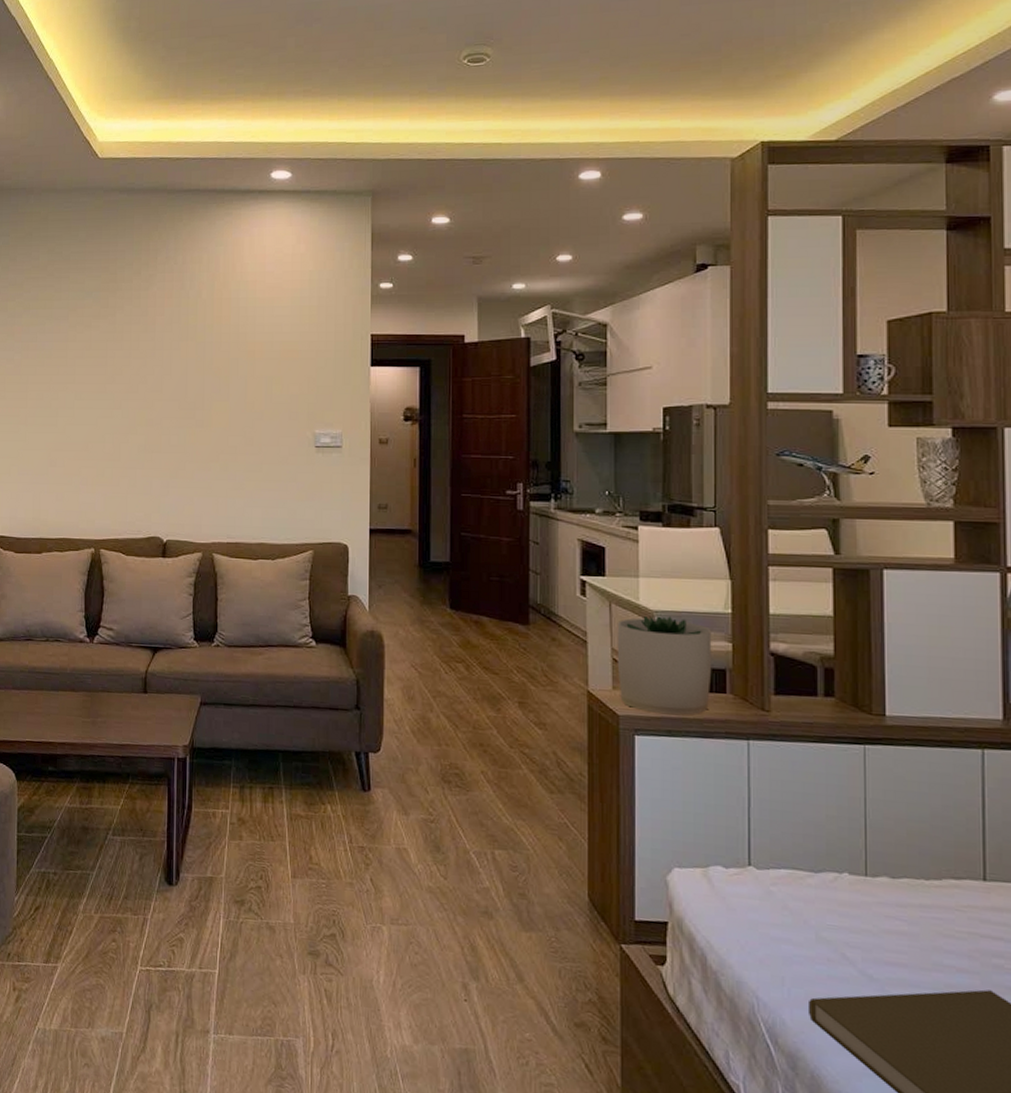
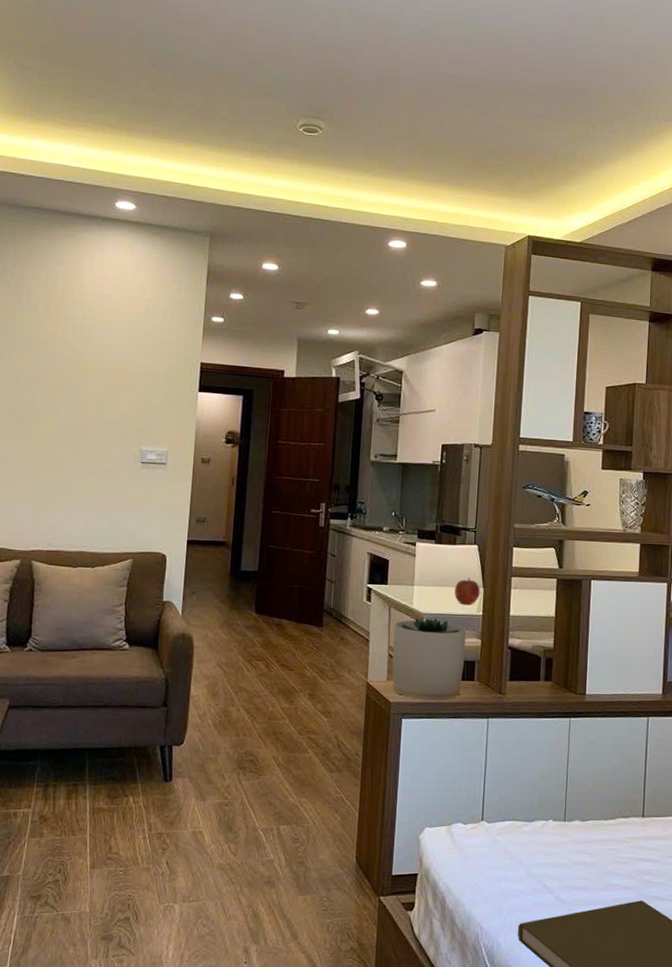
fruit: none [693,567,728,600] -> present [454,577,481,604]

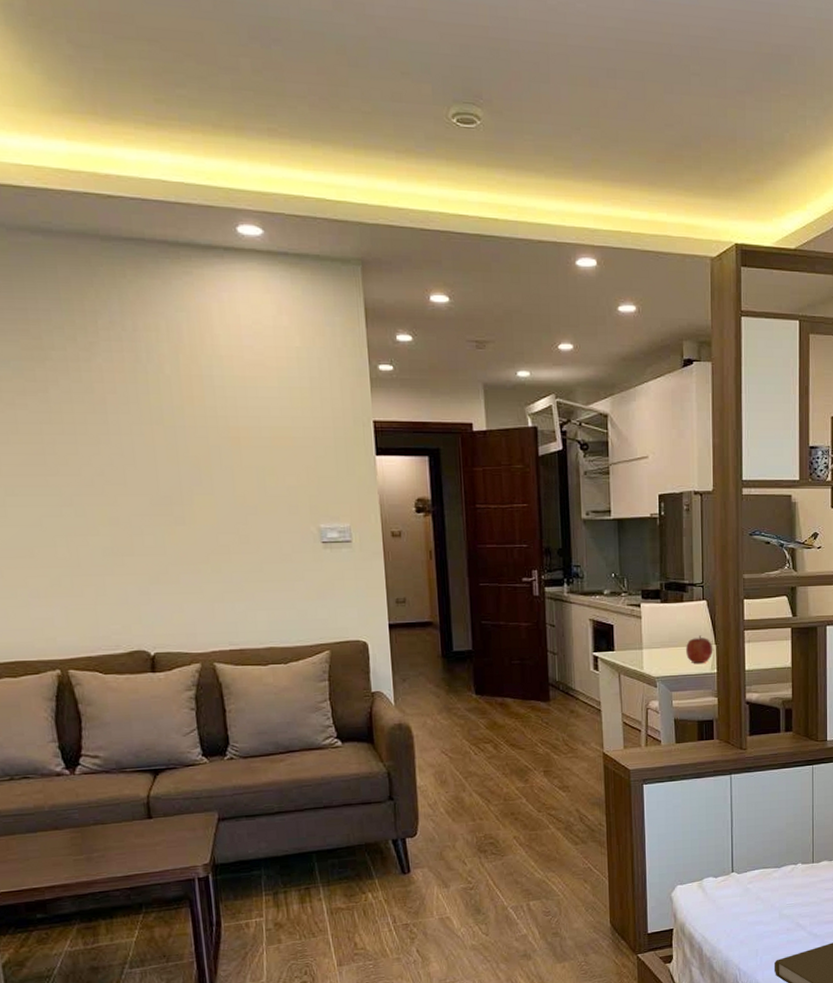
planter: present [392,618,467,701] -> none [626,681,703,764]

